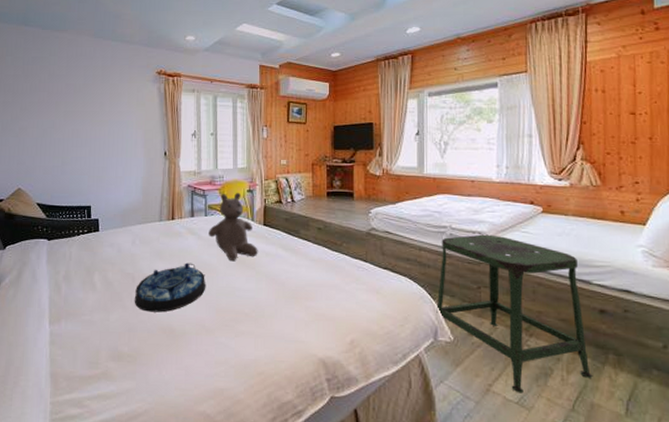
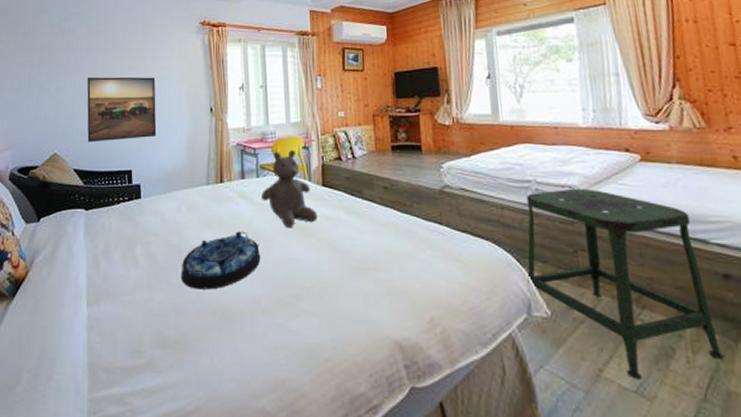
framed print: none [49,119,114,180] -> present [87,77,157,143]

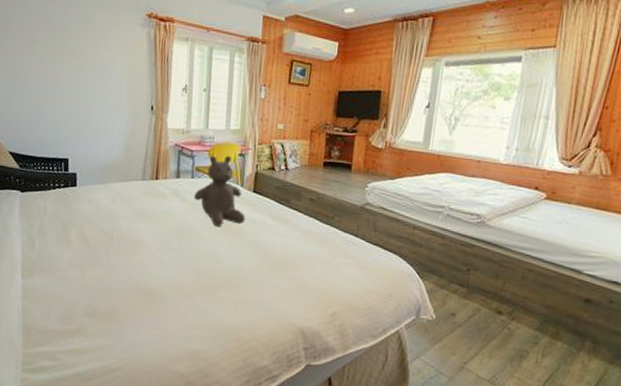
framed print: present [87,77,157,143] -> none [23,60,96,129]
serving tray: present [180,231,261,290] -> none [112,225,189,274]
stool: present [526,188,725,380] -> none [422,217,572,373]

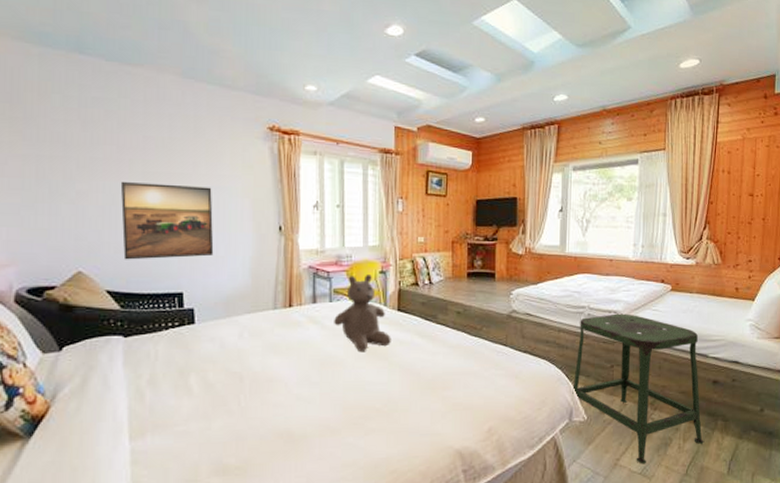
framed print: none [23,60,96,129] -> present [120,182,214,260]
stool: none [422,217,572,373] -> present [572,313,704,464]

